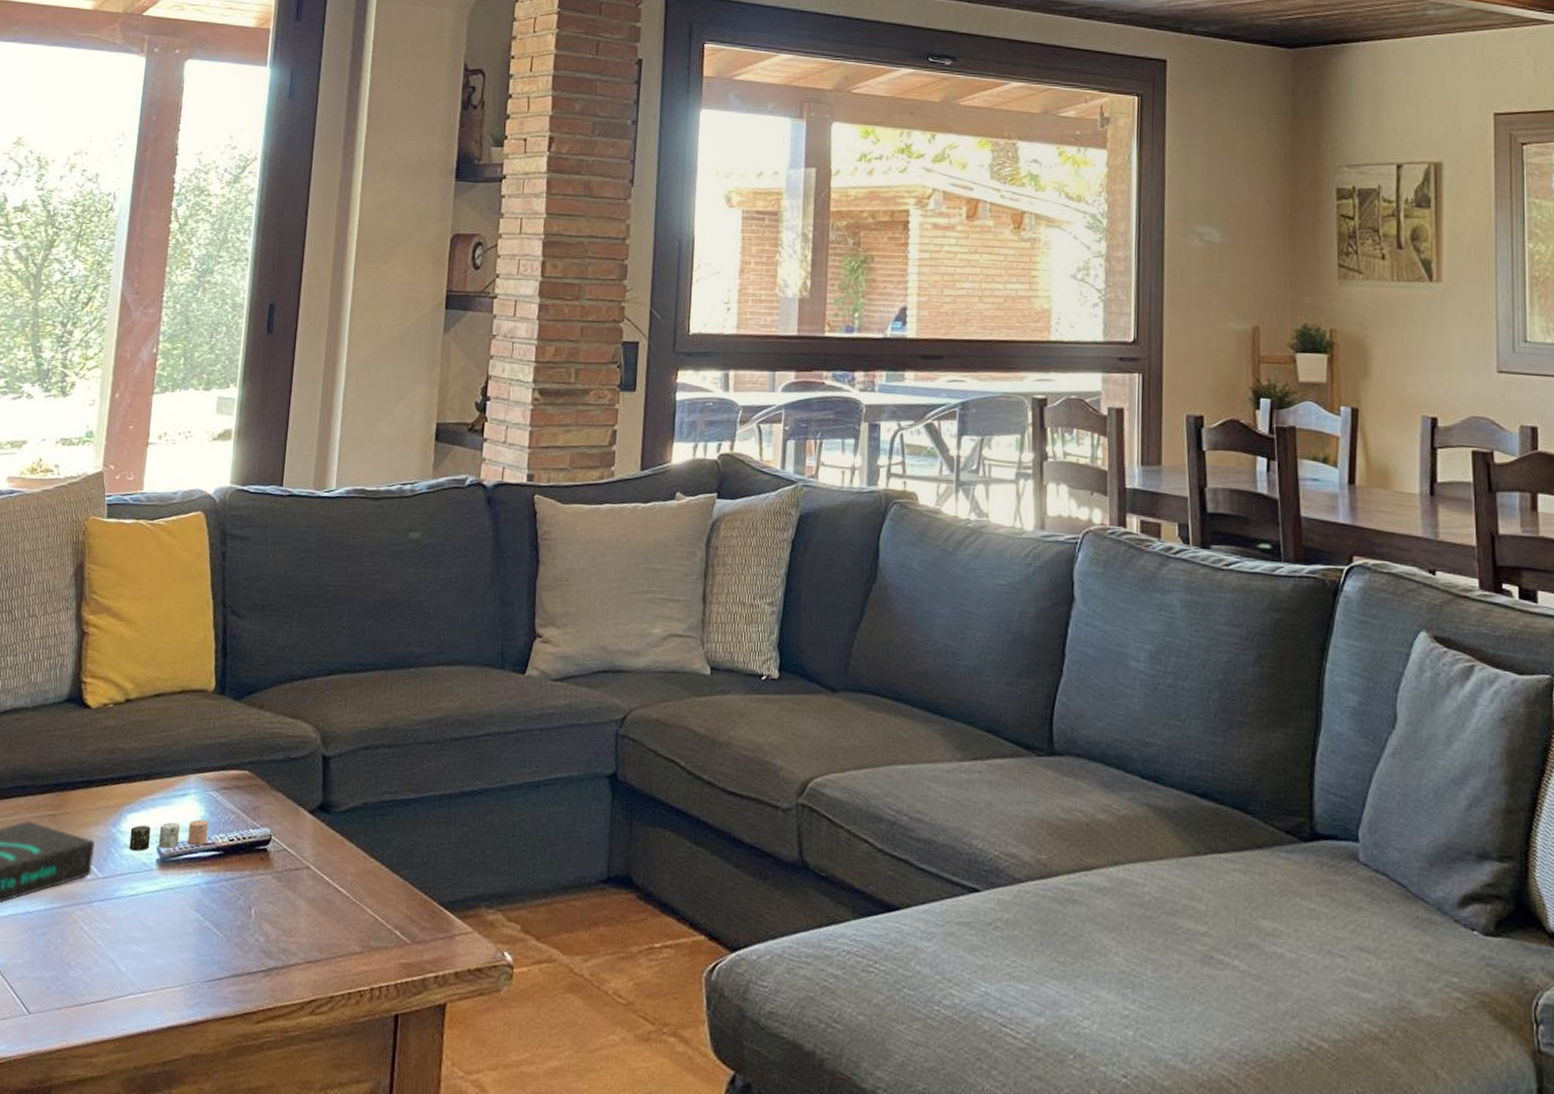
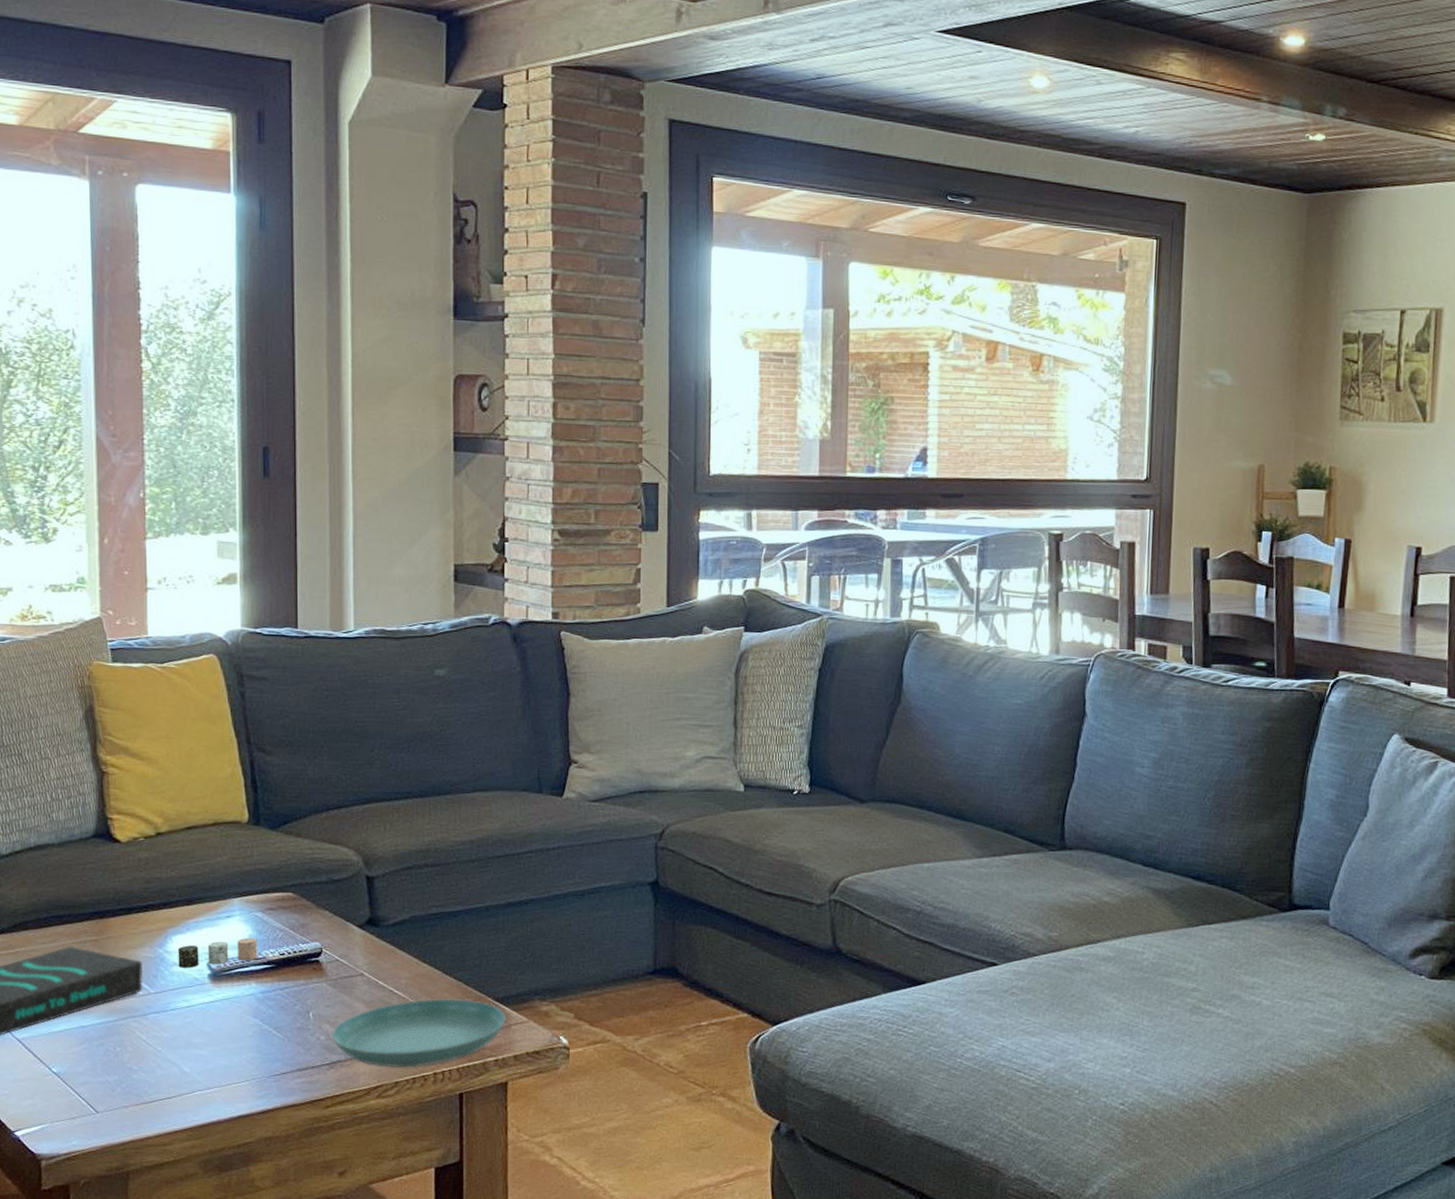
saucer: none [270,899,450,980] -> present [331,998,505,1068]

